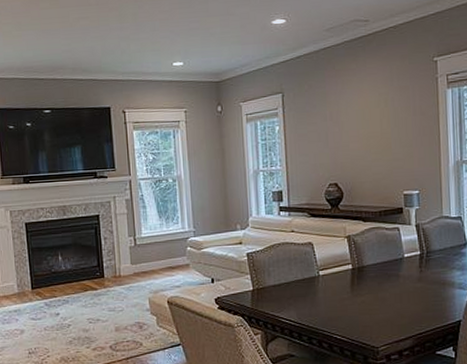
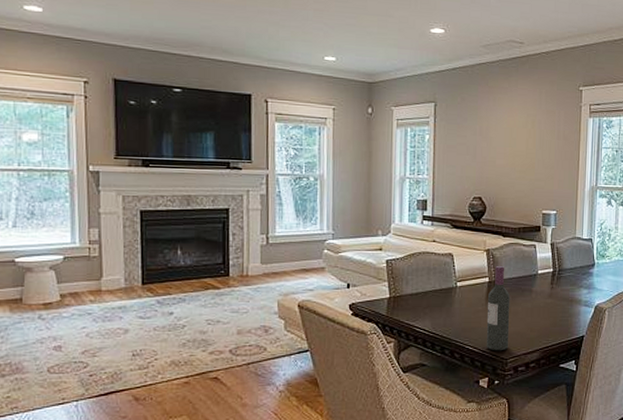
wine bottle: none [353,252,379,340] -> present [486,266,510,351]

